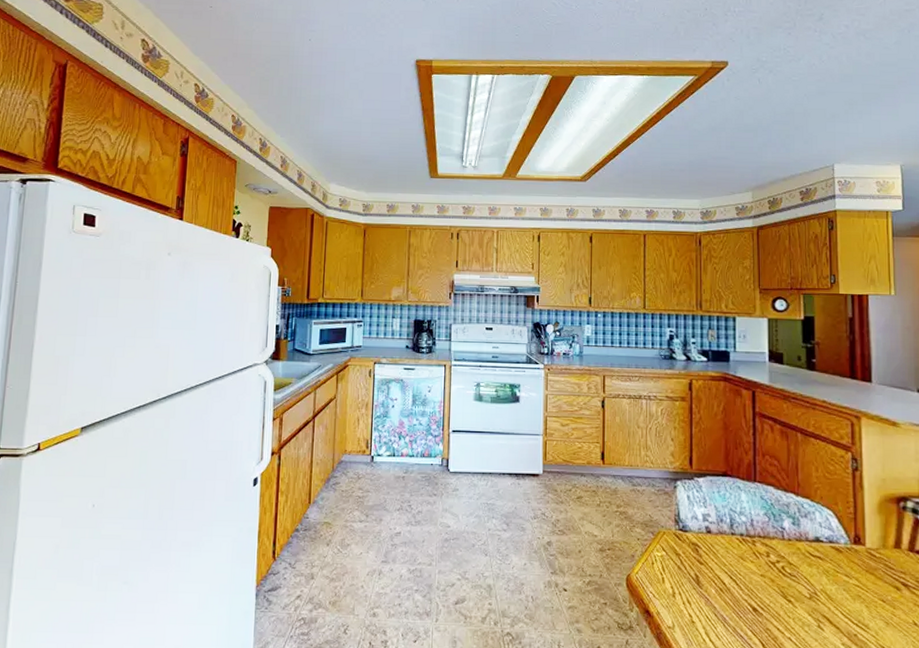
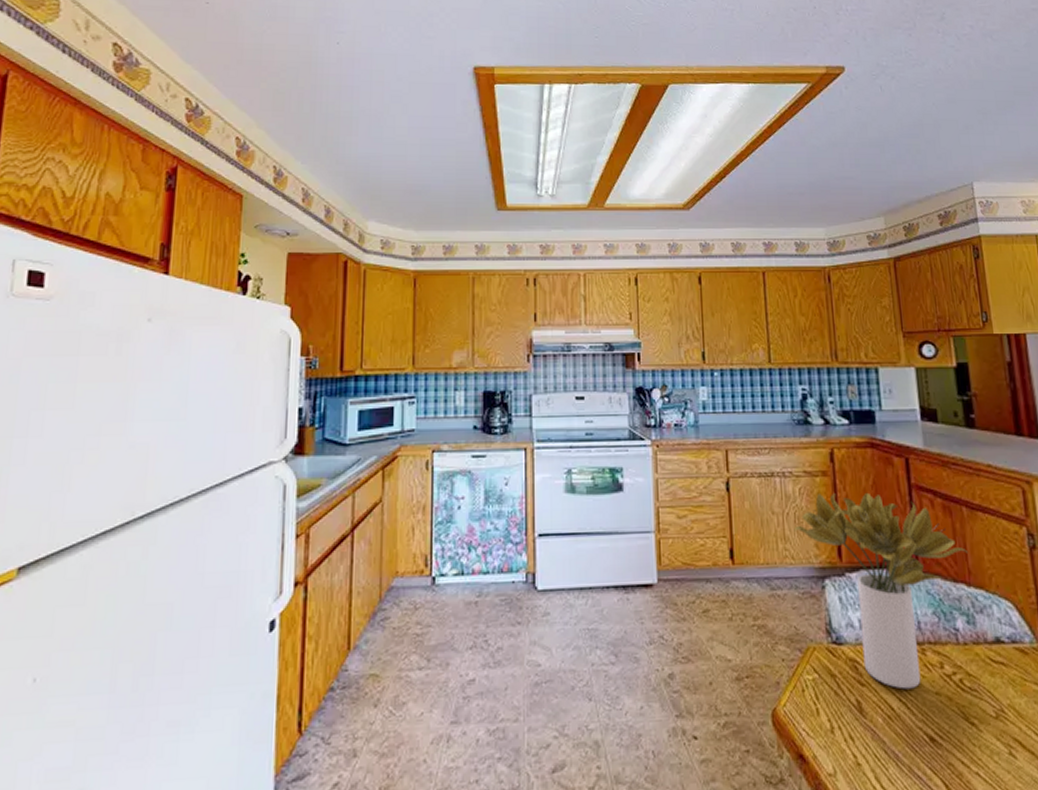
flower bouquet: none [654,415,800,570] -> present [794,492,969,689]

